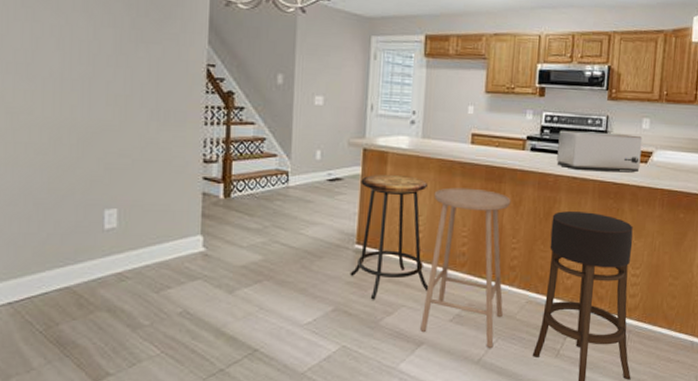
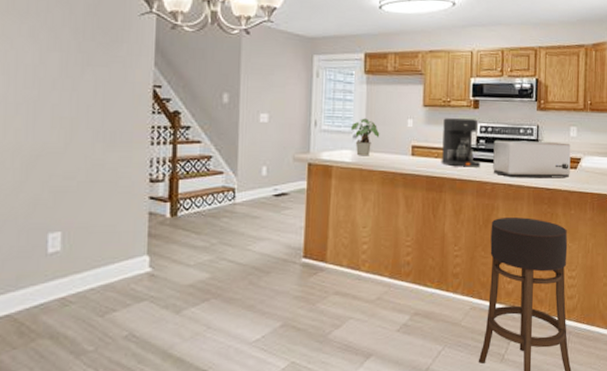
bar stool: present [350,174,429,300] -> none [297,187,375,314]
potted plant: none [409,103,439,143] -> present [351,118,380,156]
stool: present [420,187,511,348] -> none [368,198,452,356]
coffee maker: none [501,106,544,160] -> present [441,118,481,169]

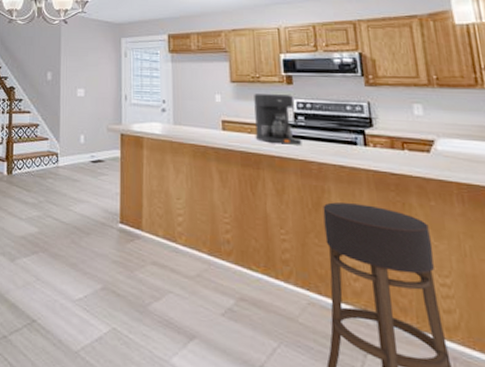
potted plant: present [351,118,380,156] -> none [159,93,188,129]
toaster: present [493,140,571,179] -> none [315,117,422,163]

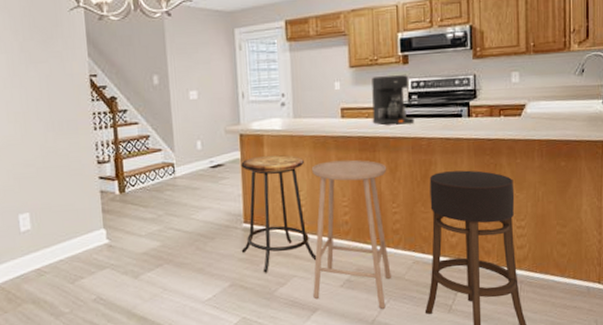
bar stool: none [115,157,195,282] -> present [241,154,317,273]
stool: none [190,172,281,354] -> present [311,159,391,309]

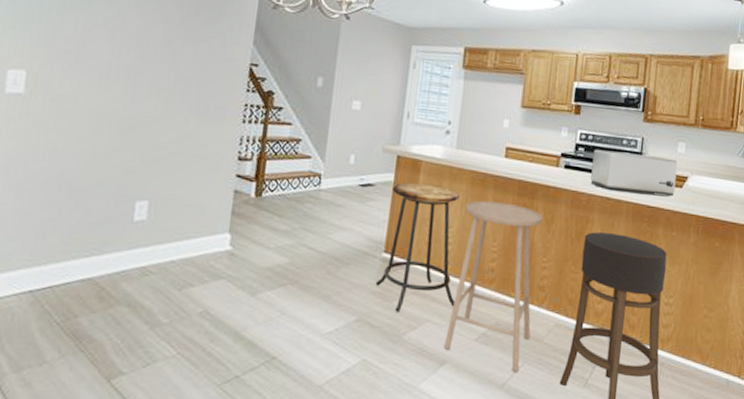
coffee maker: present [372,75,415,126] -> none [535,121,578,178]
toaster: none [427,89,514,132] -> present [590,149,678,197]

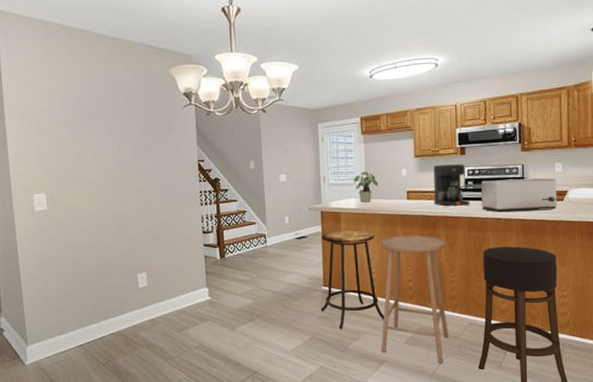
potted plant: none [444,114,474,154] -> present [354,171,379,203]
coffee maker: none [535,121,578,178] -> present [433,164,470,207]

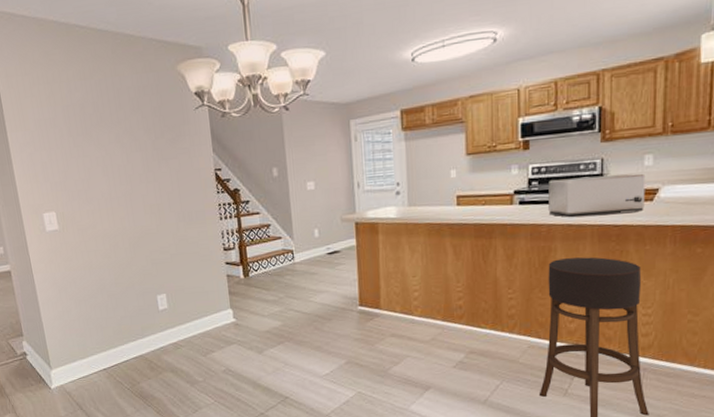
bar stool: present [320,229,385,329] -> none [356,242,430,353]
potted plant: present [354,171,379,203] -> none [393,174,423,211]
stool: present [381,235,449,363] -> none [425,246,505,390]
coffee maker: present [433,164,470,207] -> none [489,161,534,213]

